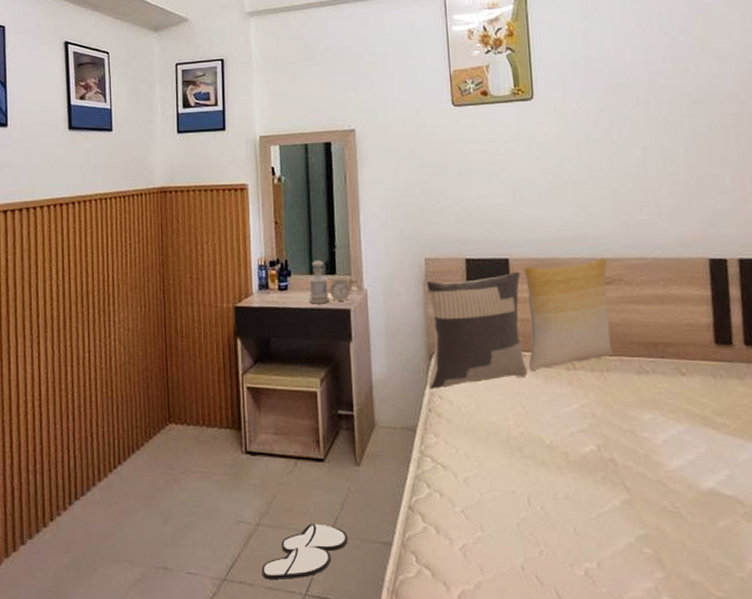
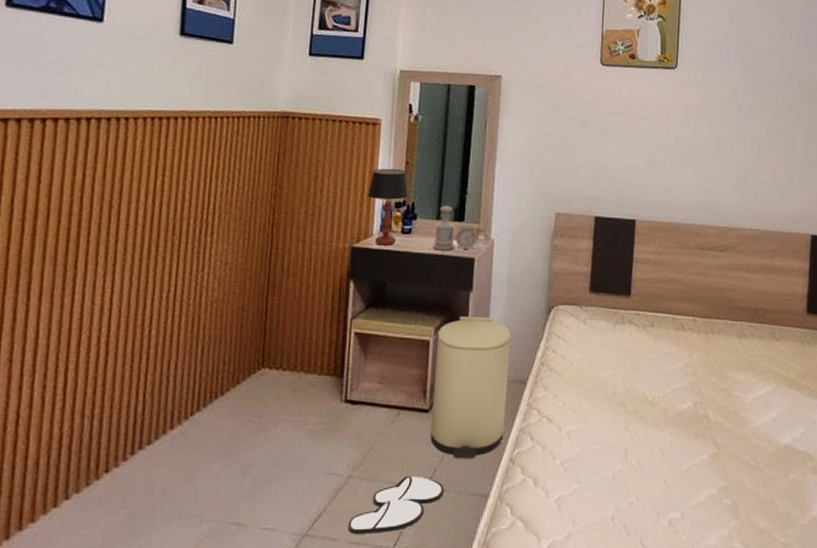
table lamp: none [243,229,281,303] -> present [367,168,409,246]
pedal bin: none [323,366,400,507] -> present [430,316,512,459]
pillow: present [426,271,527,389] -> none [544,233,644,343]
pillow: present [523,258,613,370] -> none [642,226,725,329]

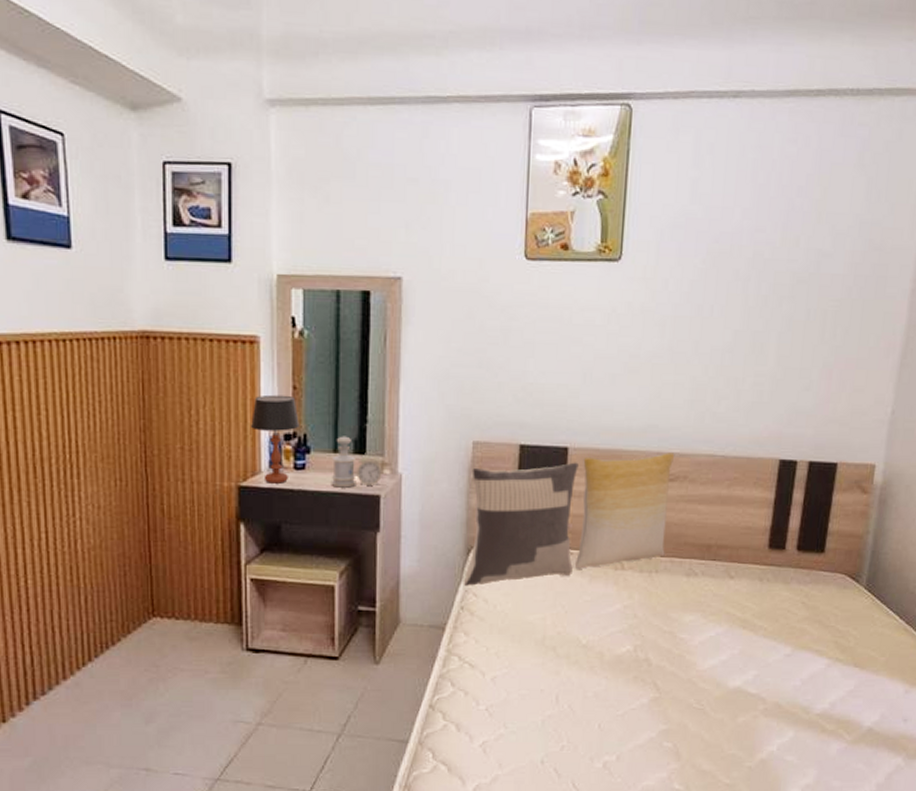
slippers: present [348,476,444,534] -> none [261,722,360,778]
pedal bin: present [430,316,512,459] -> none [341,559,427,706]
pillow: none [544,233,644,343] -> present [463,462,579,586]
pillow: none [642,226,725,329] -> present [575,453,675,569]

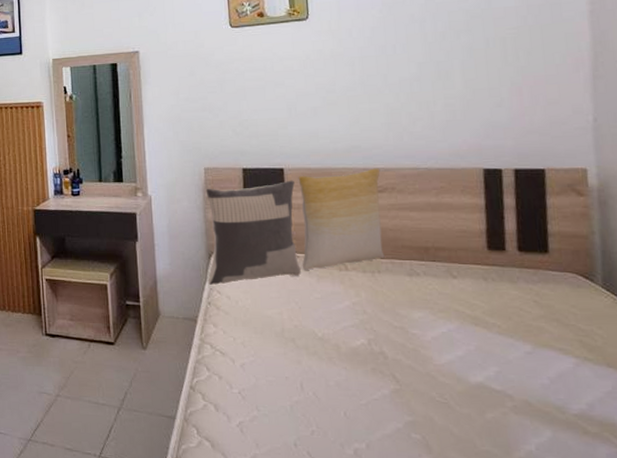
table lamp: present [251,394,299,484] -> none [40,142,74,207]
perfume bottle: present [331,436,356,488] -> none [99,169,118,208]
alarm clock: present [356,451,382,486] -> none [117,180,136,206]

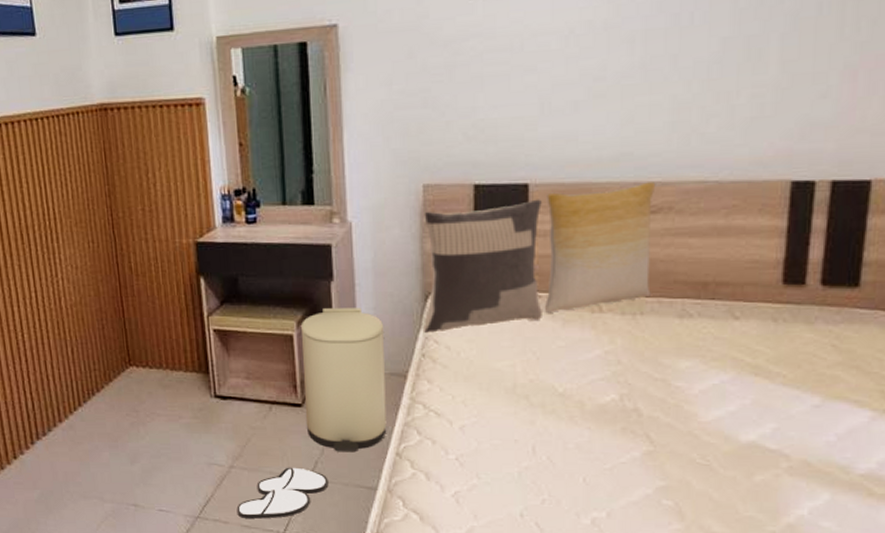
slippers: none [61,397,136,443] -> present [236,467,329,519]
pedal bin: none [113,263,182,385] -> present [300,308,387,453]

